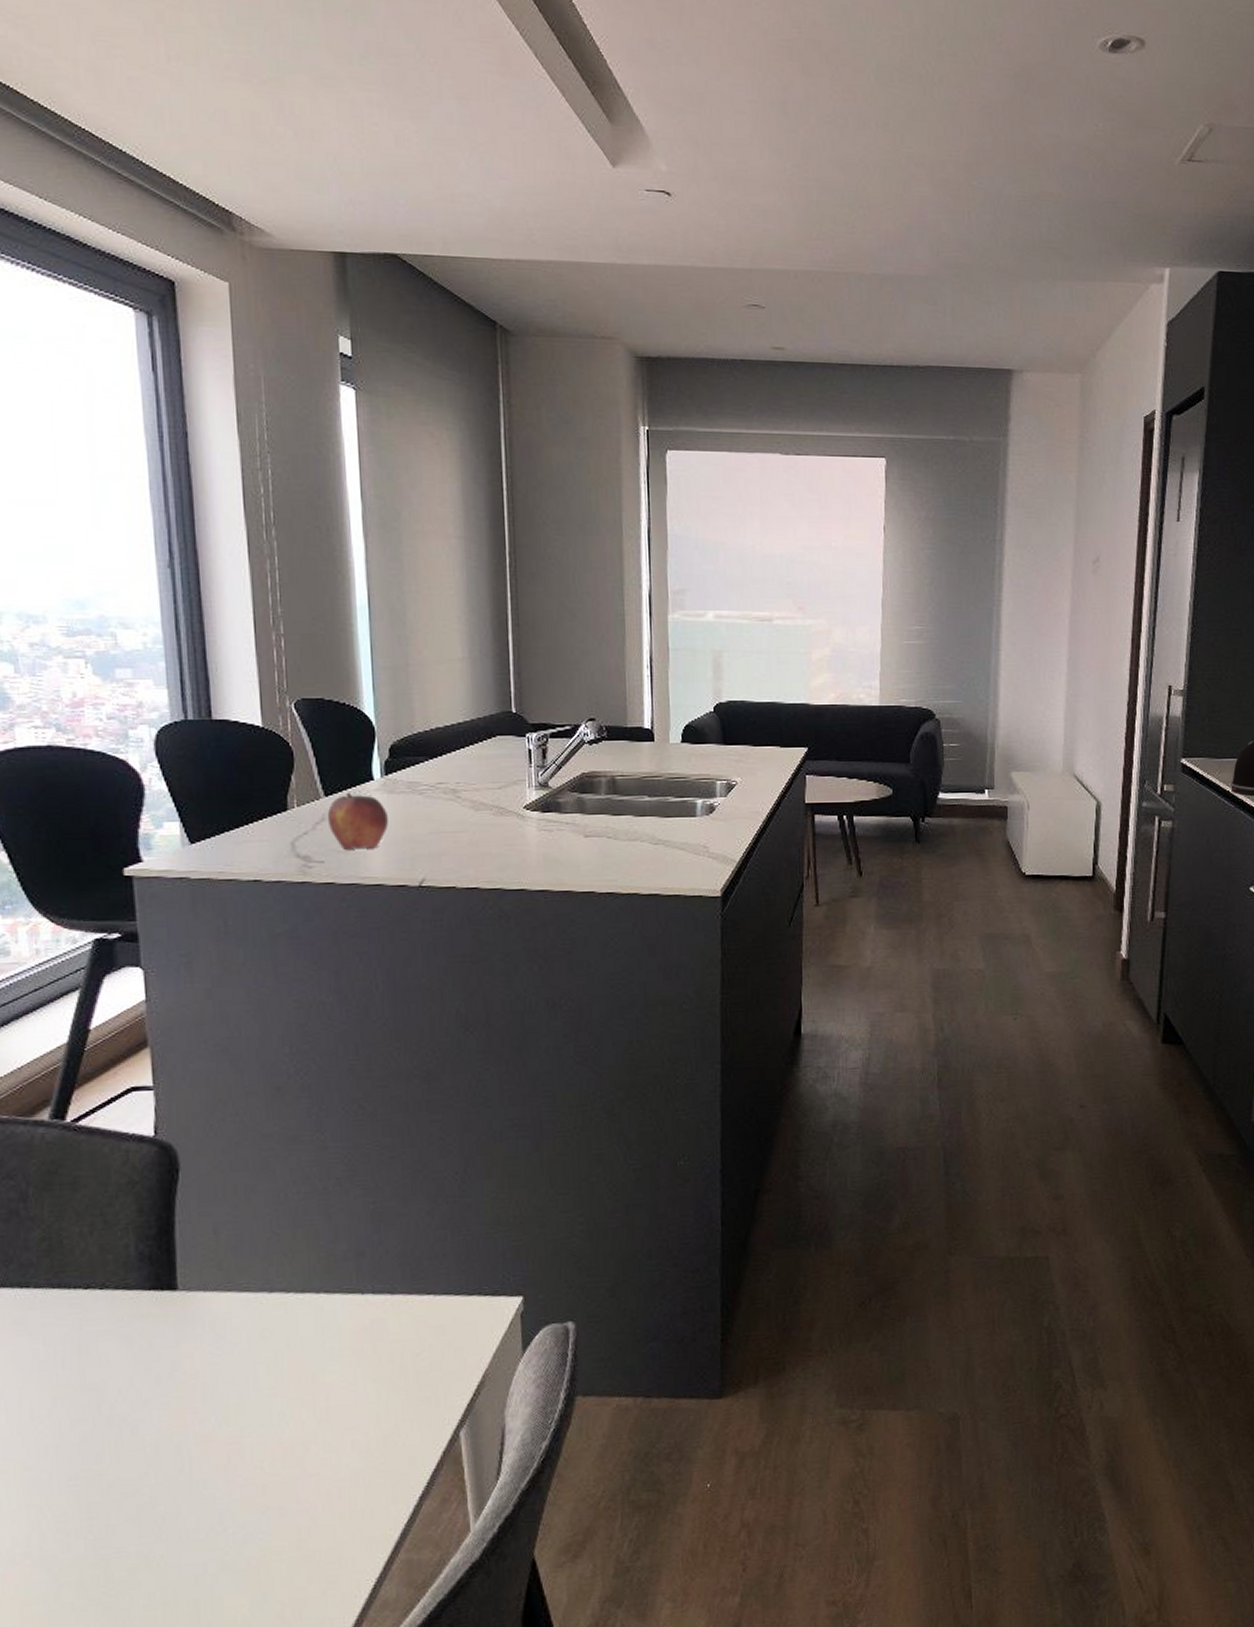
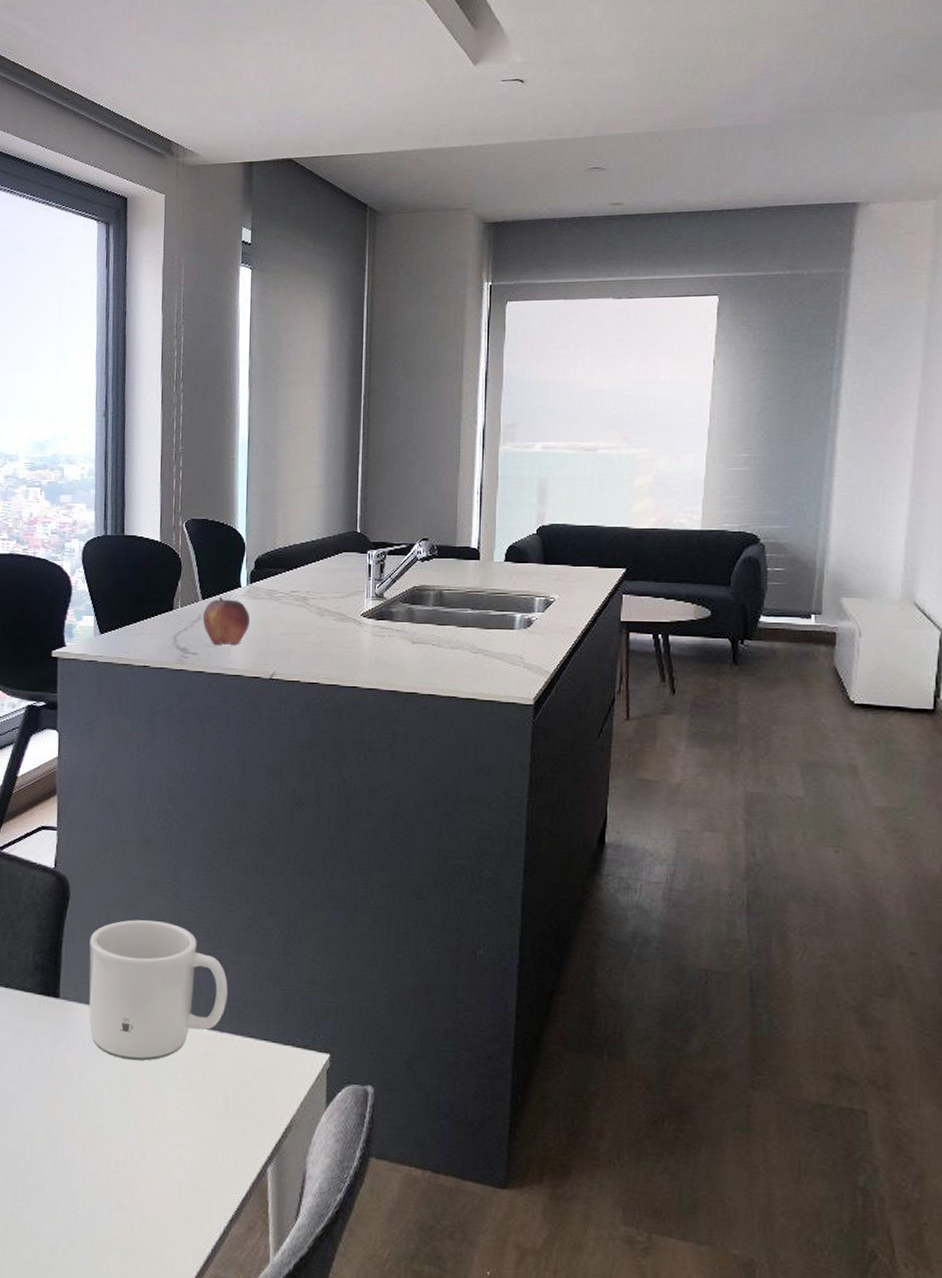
mug: none [212,1180,397,1346] -> present [88,919,228,1061]

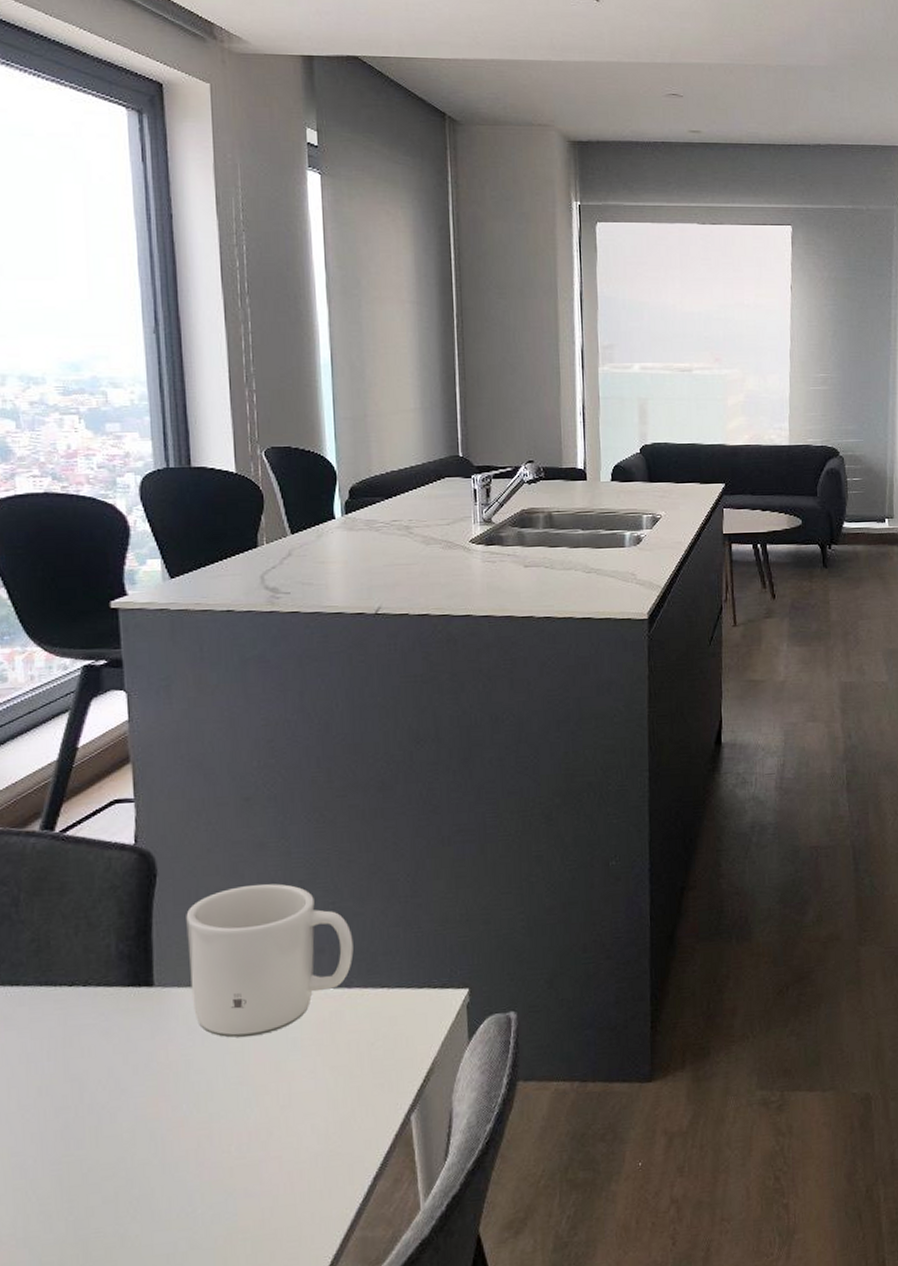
fruit: present [202,596,251,646] -> none [293,530,349,583]

